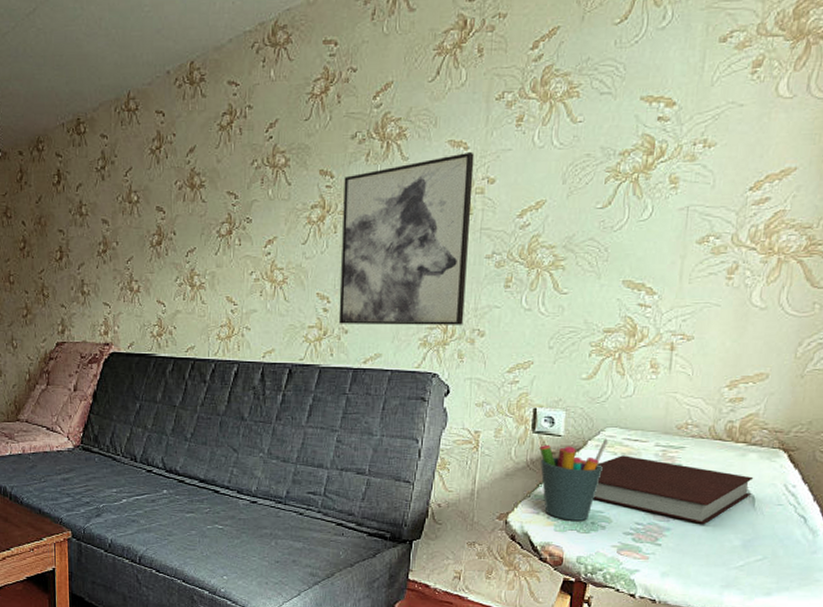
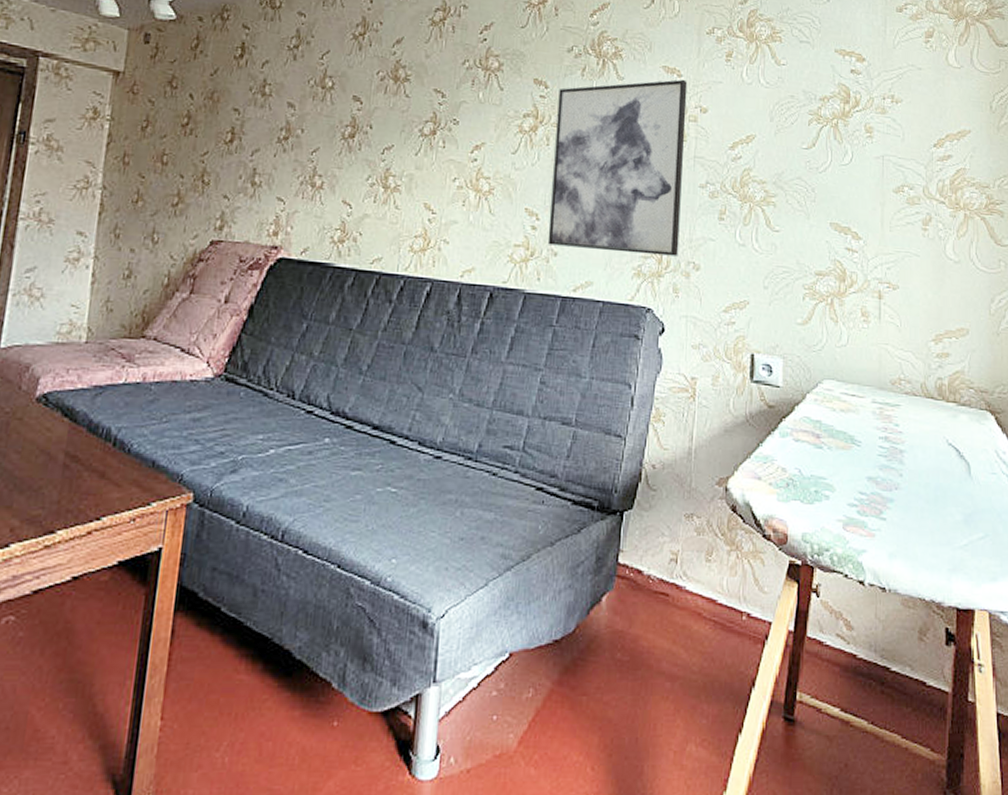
pen holder: present [539,438,609,521] -> none [758,391,827,489]
notebook: present [593,455,754,524] -> none [815,412,967,494]

